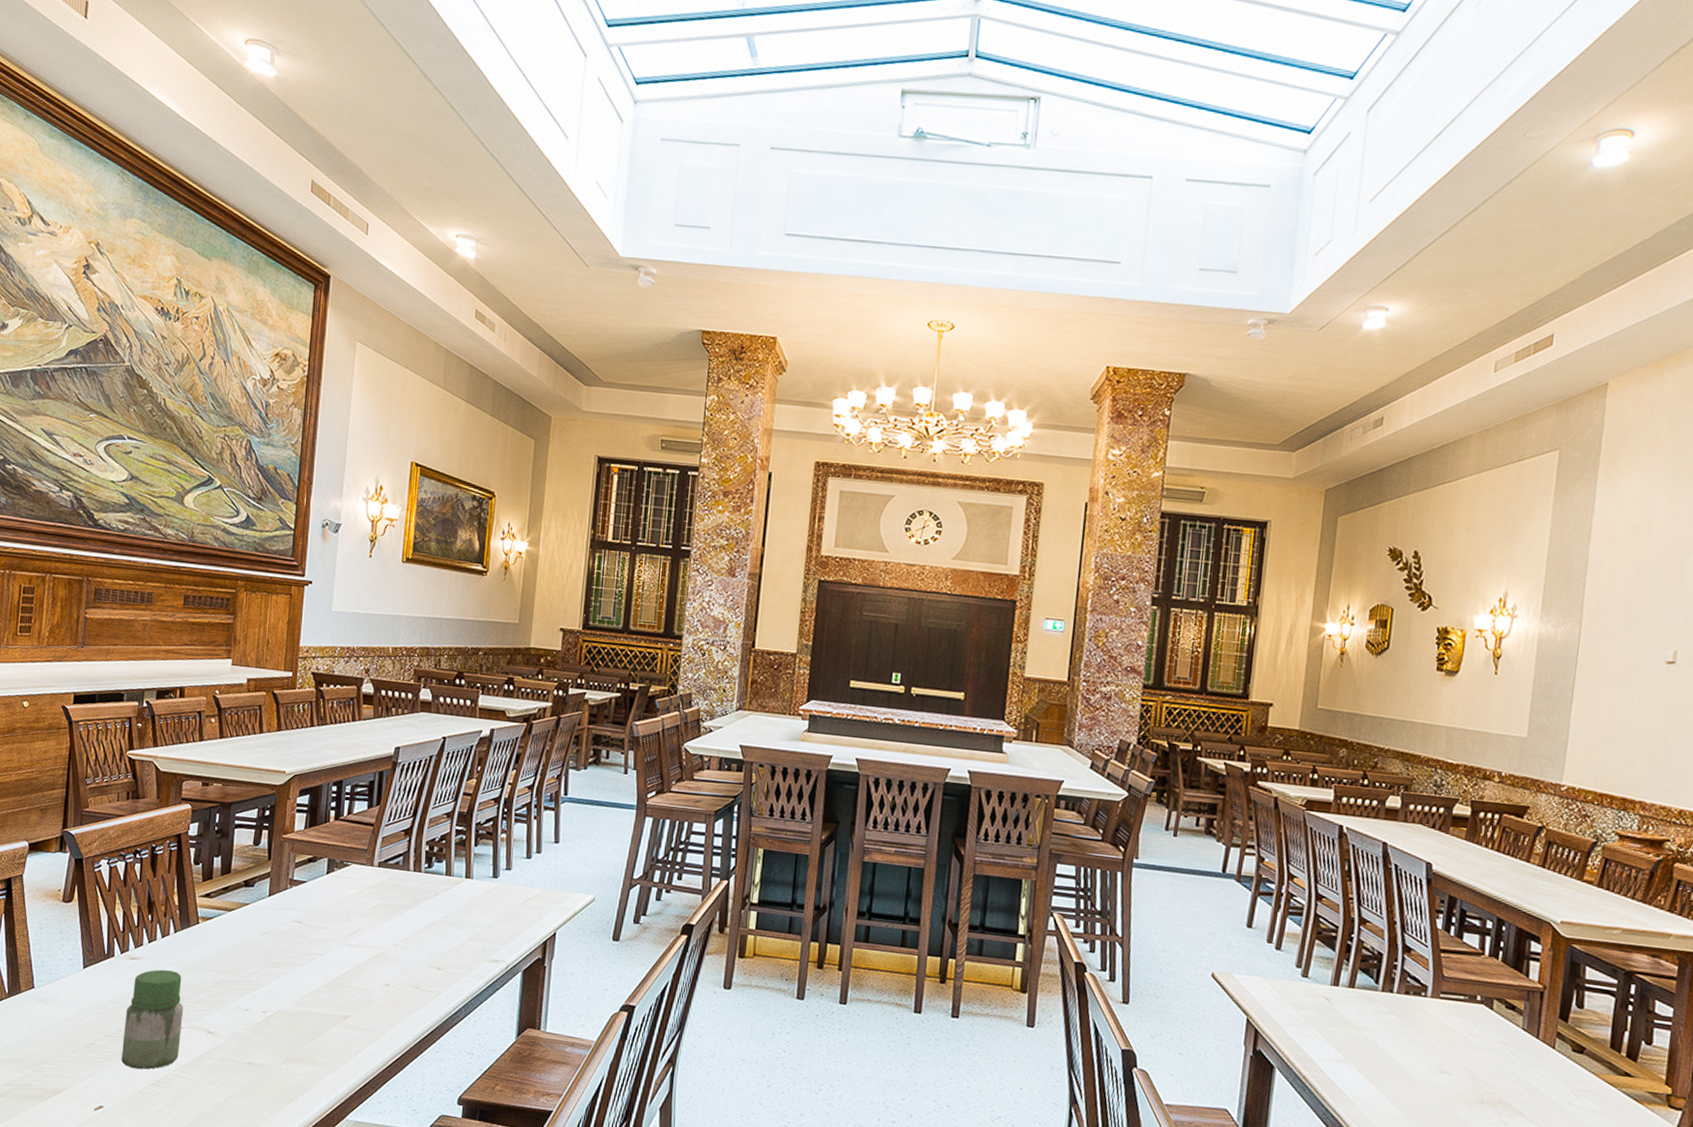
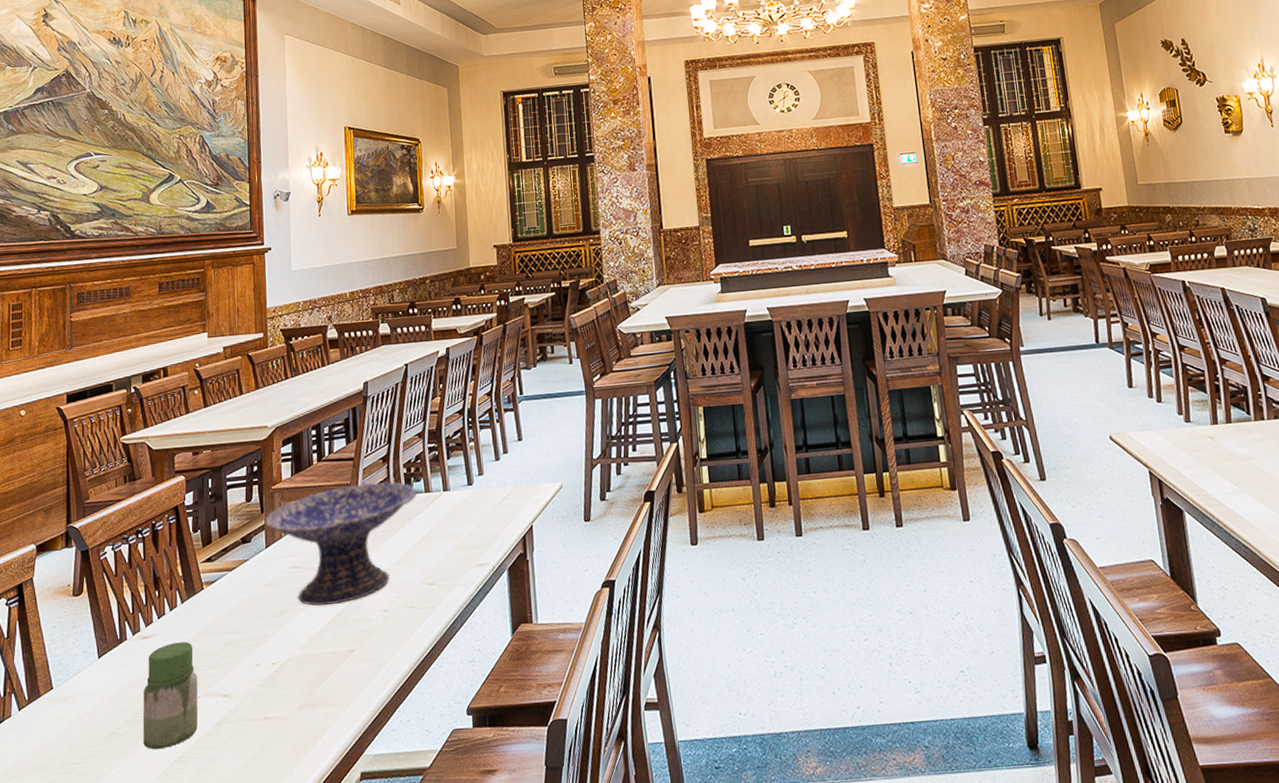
decorative bowl: none [270,851,437,968] -> present [264,481,417,606]

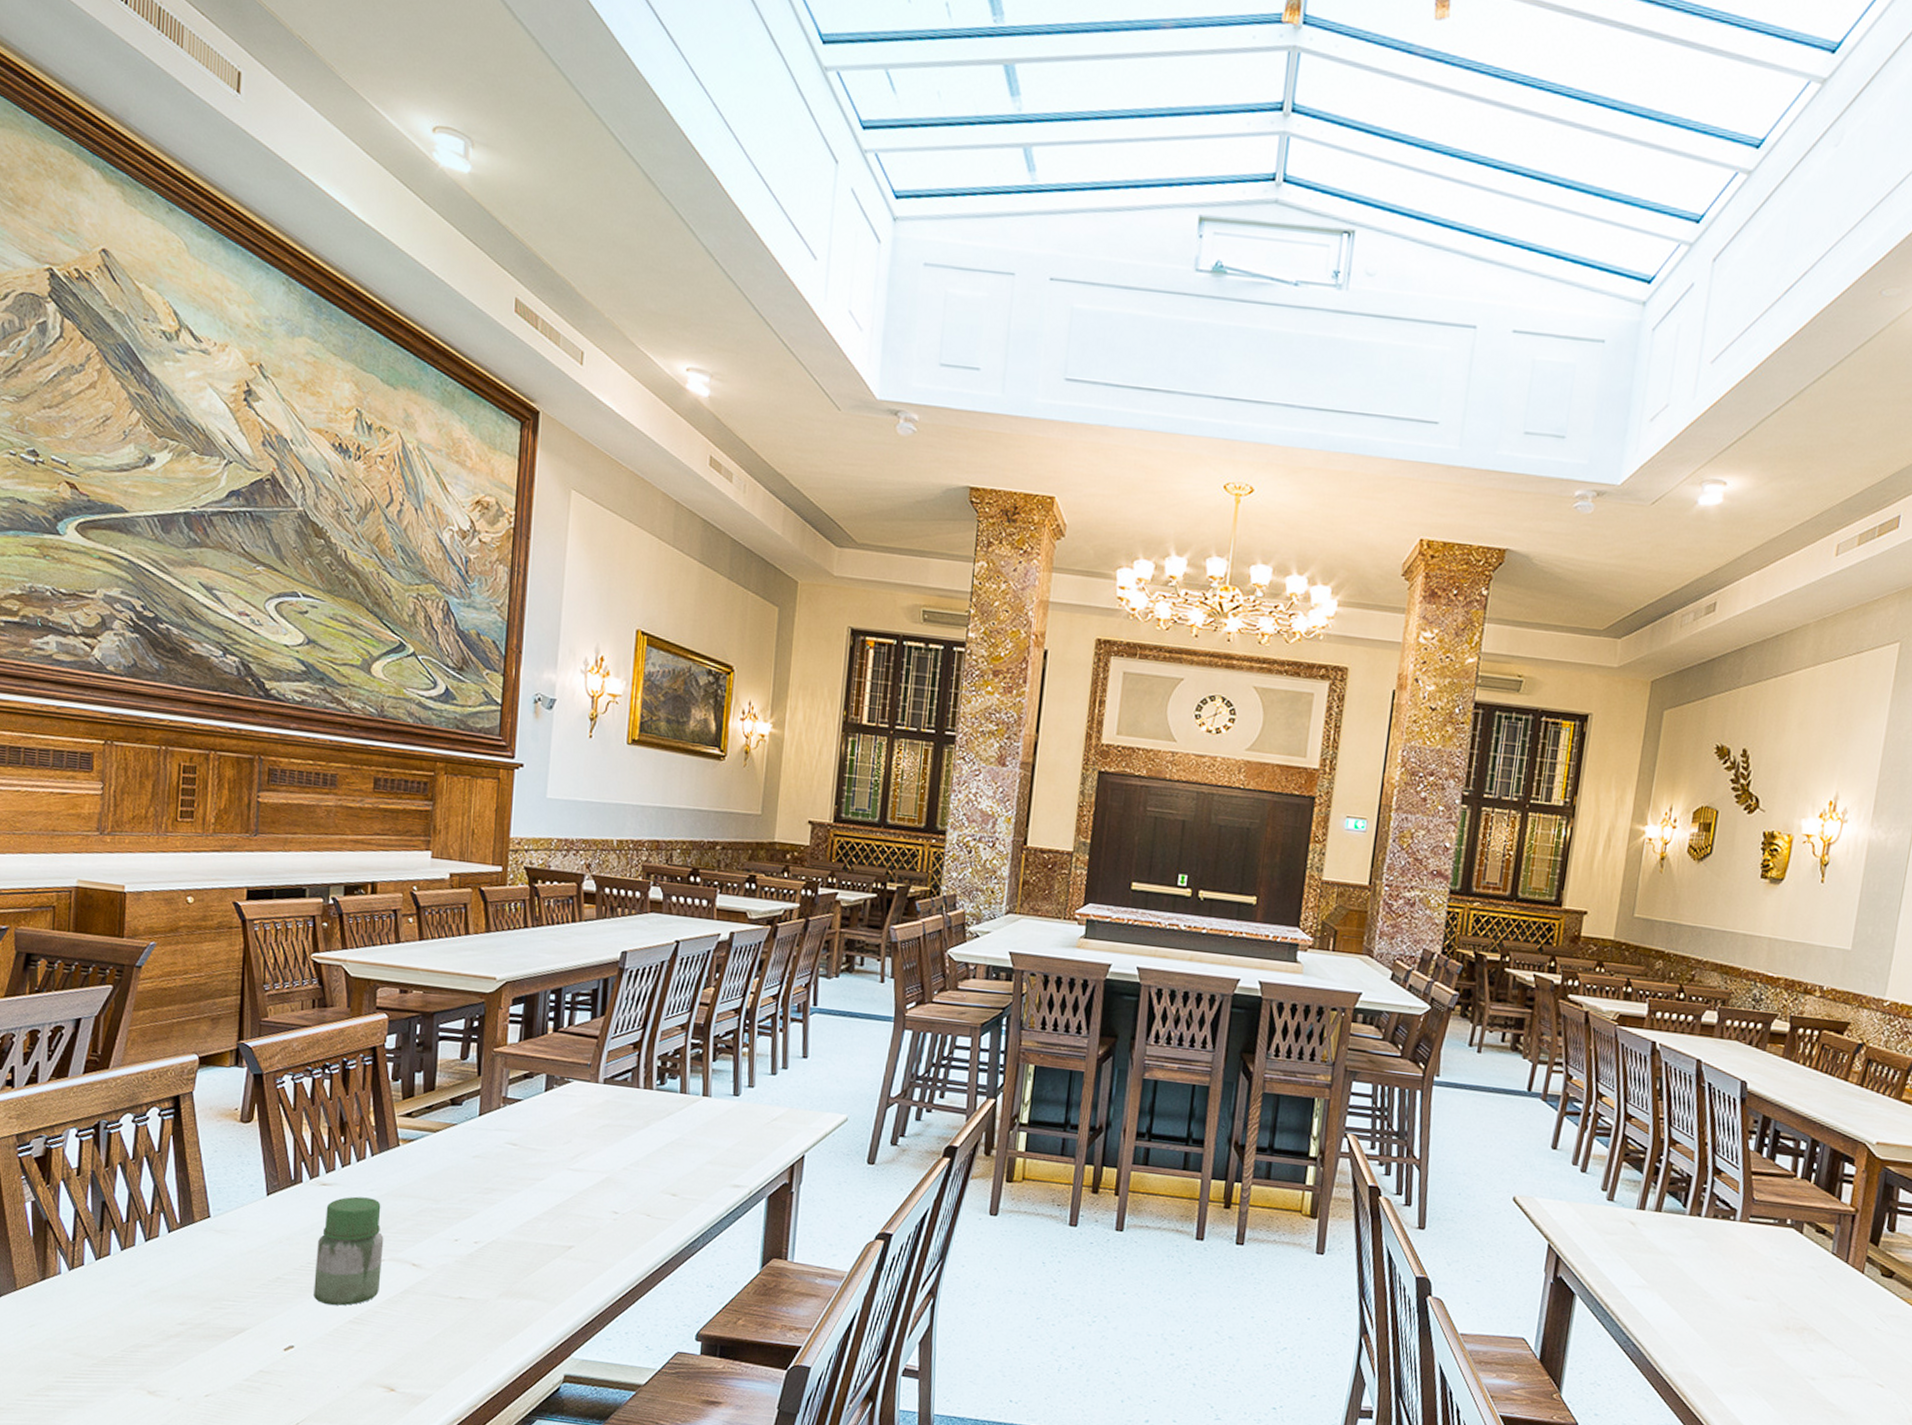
decorative bowl: present [264,481,417,606] -> none [480,1066,670,1195]

